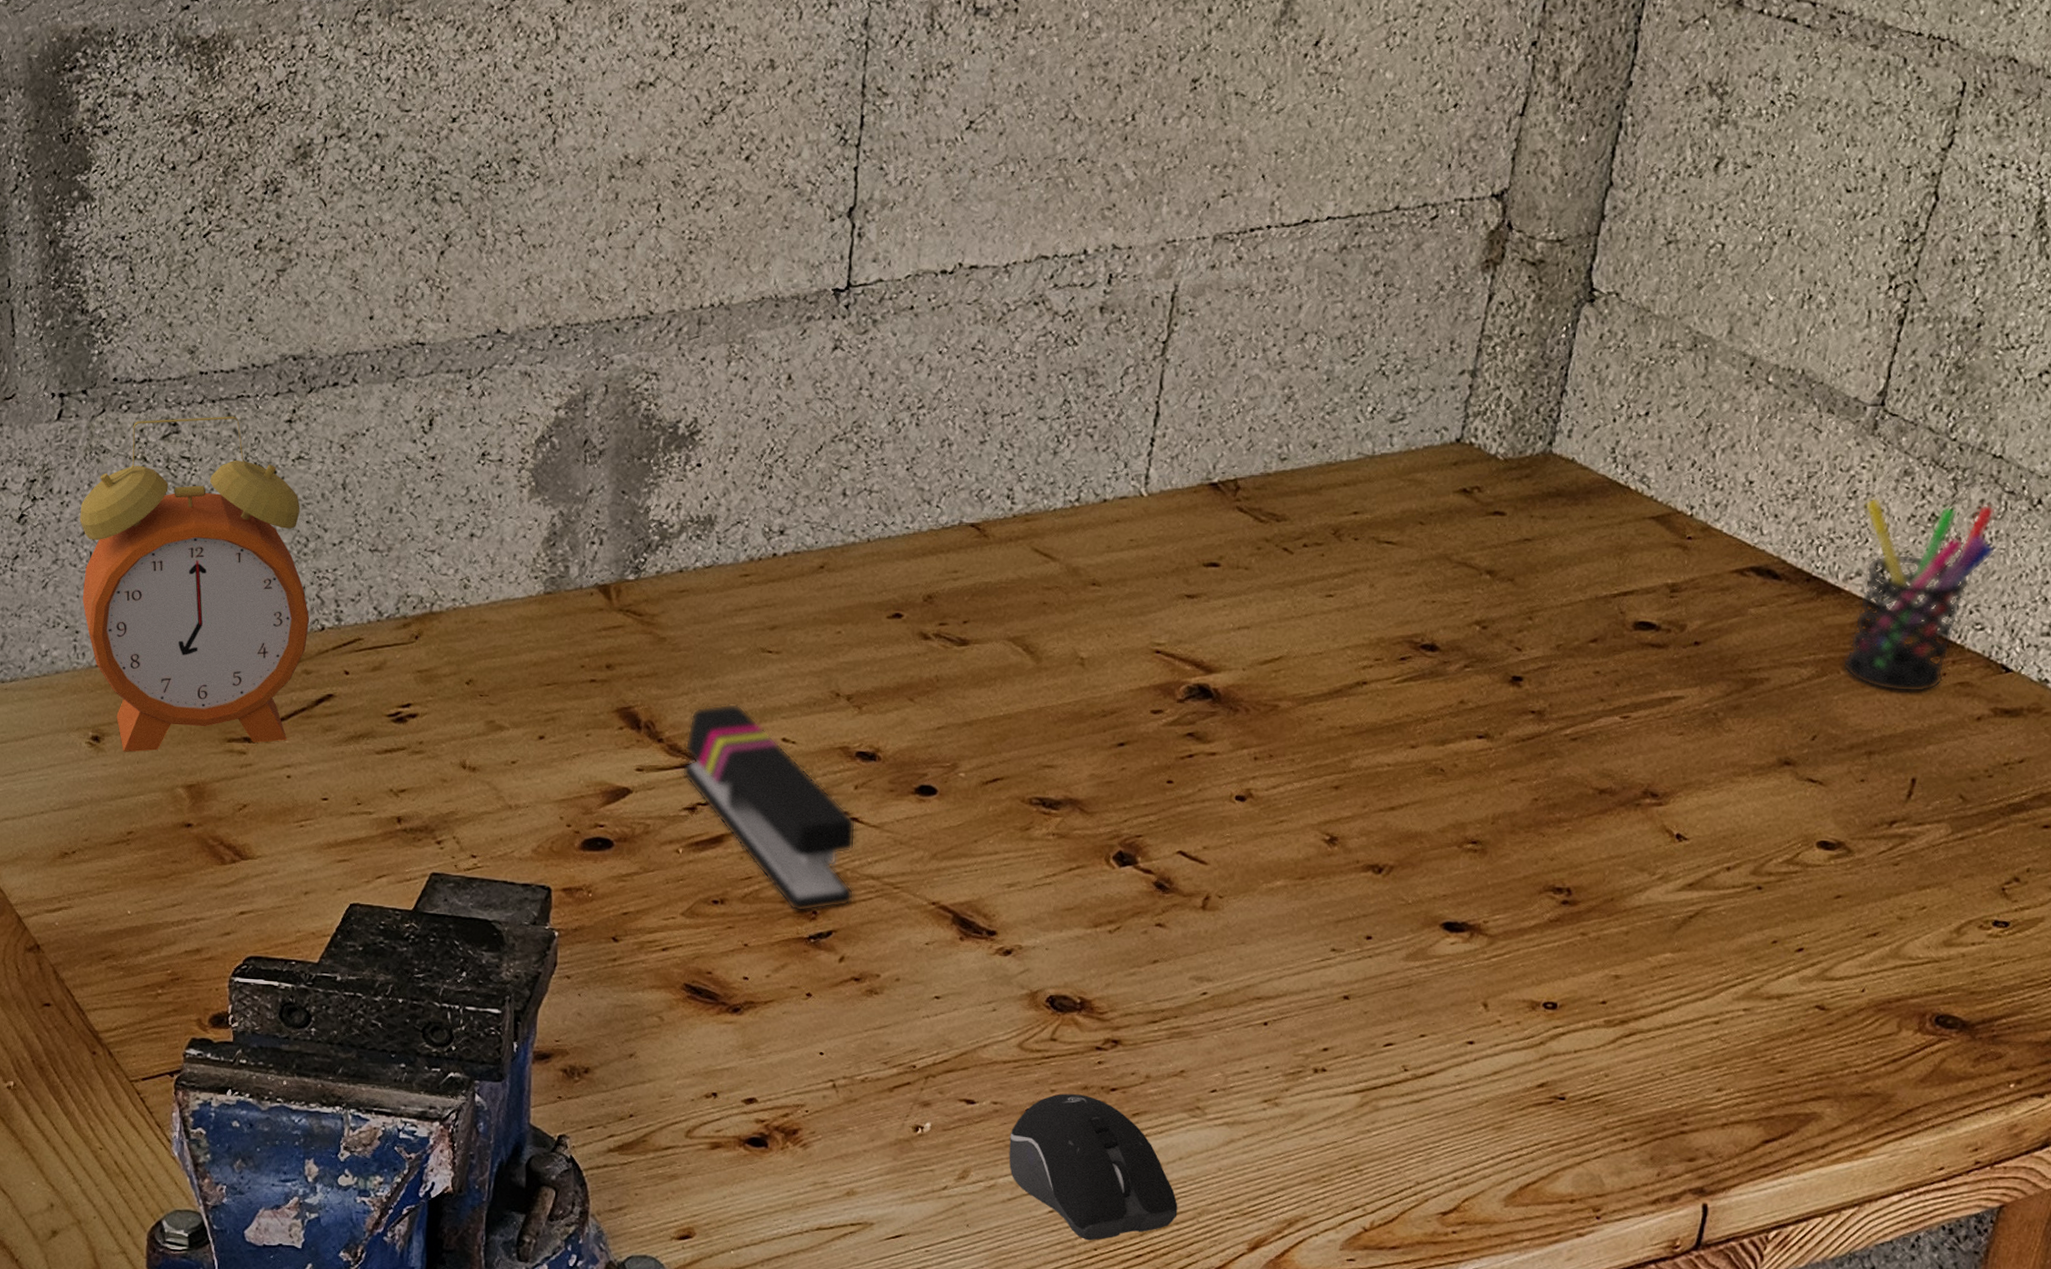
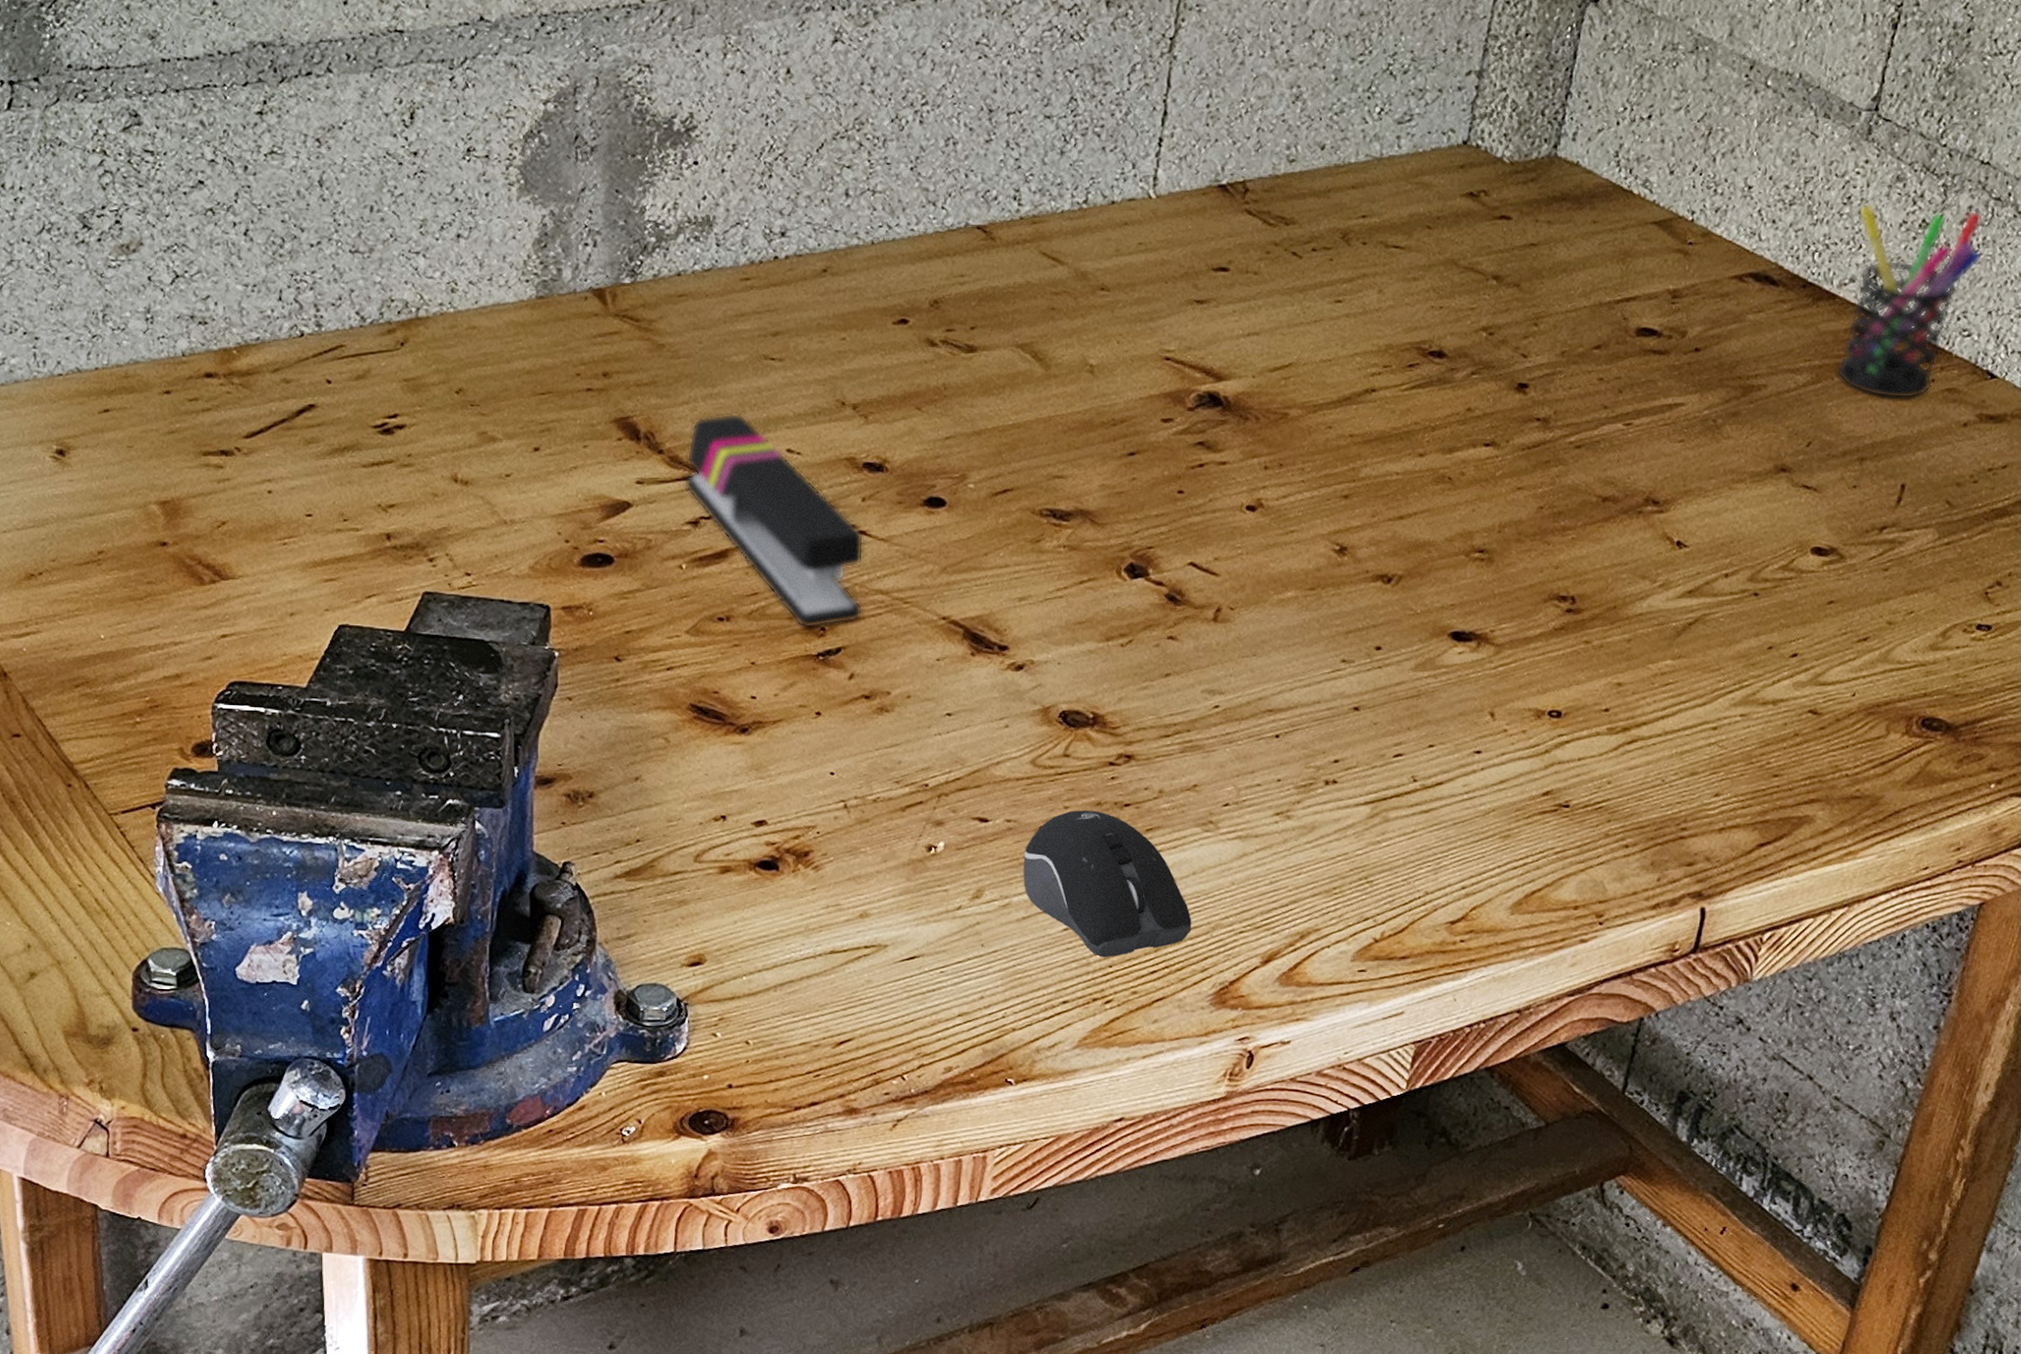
alarm clock: present [80,416,310,752] -> none [36,107,288,467]

